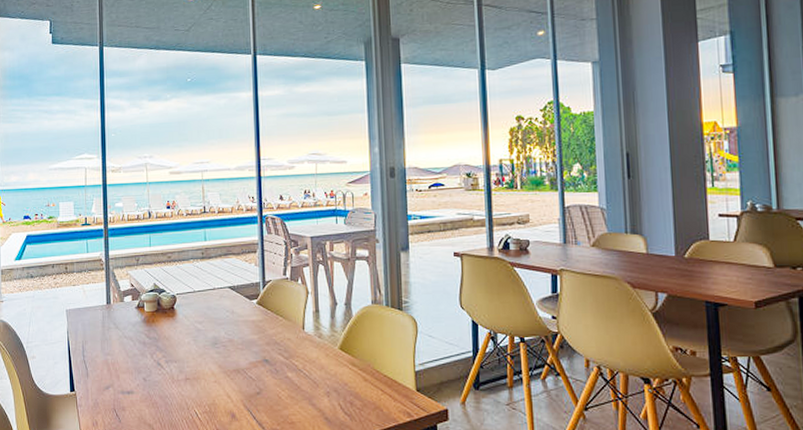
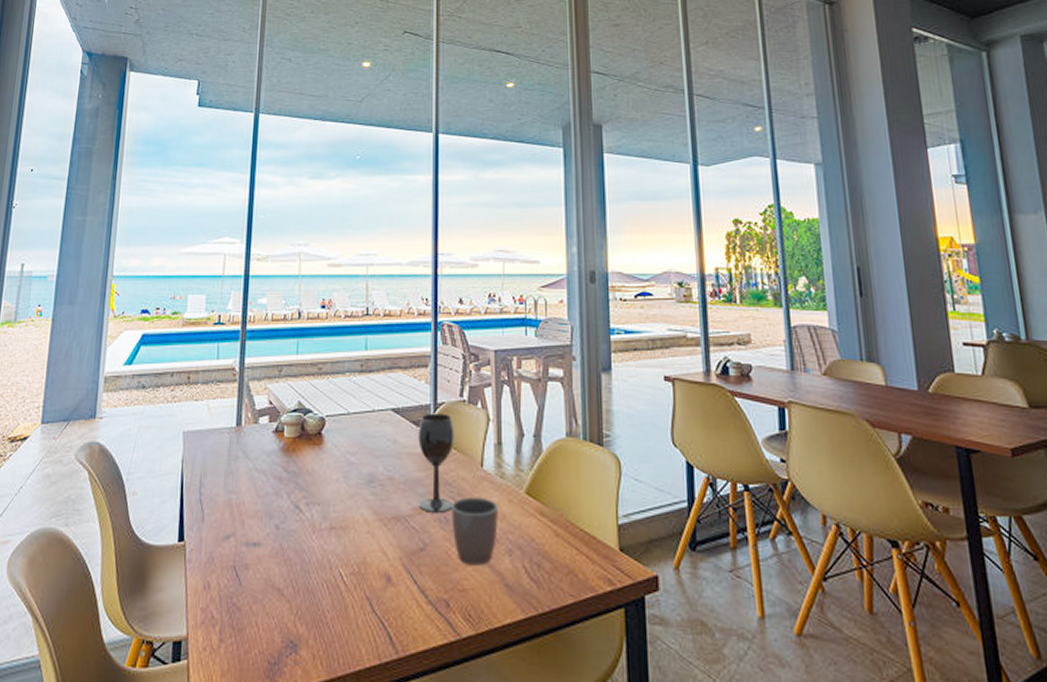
wine glass: none [251,289,281,366] -> present [418,413,454,513]
cup: none [280,353,318,404] -> present [451,496,498,566]

